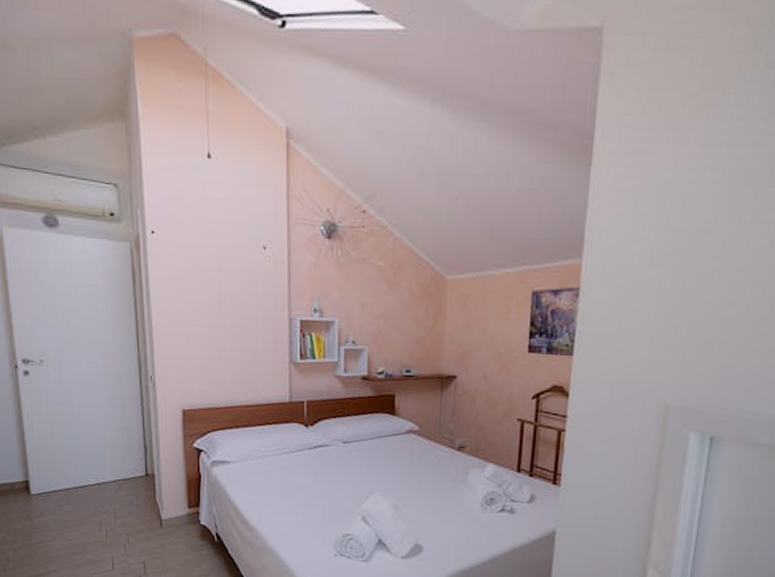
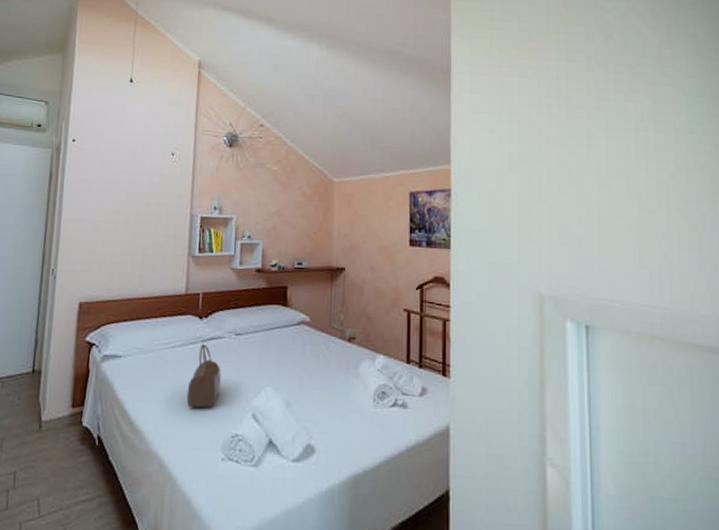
handbag: none [297,452,330,510] -> present [186,344,221,408]

